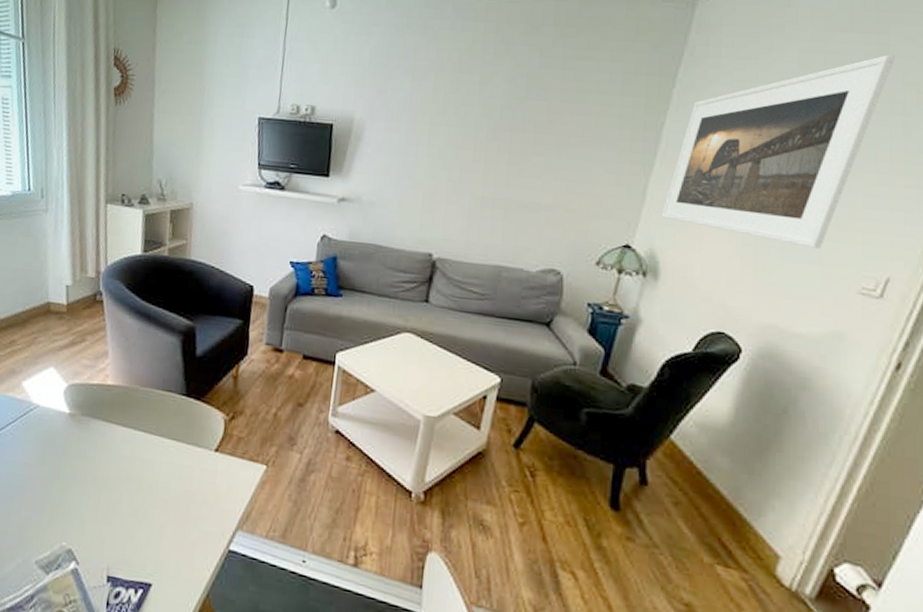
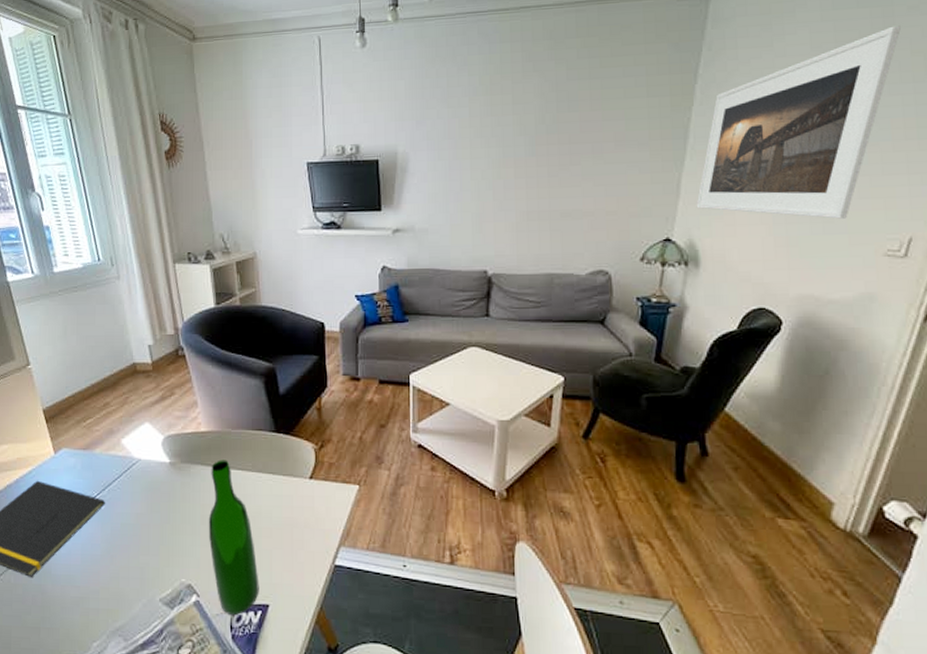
wine bottle: none [97,417,146,591] -> present [208,460,259,616]

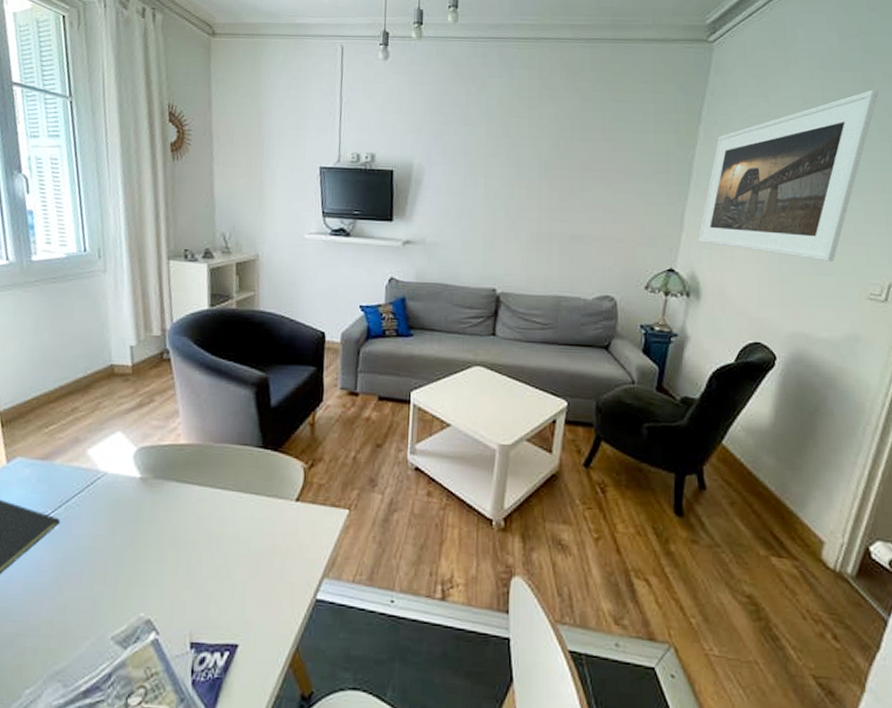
wine bottle: present [208,460,259,616] -> none [176,476,230,658]

